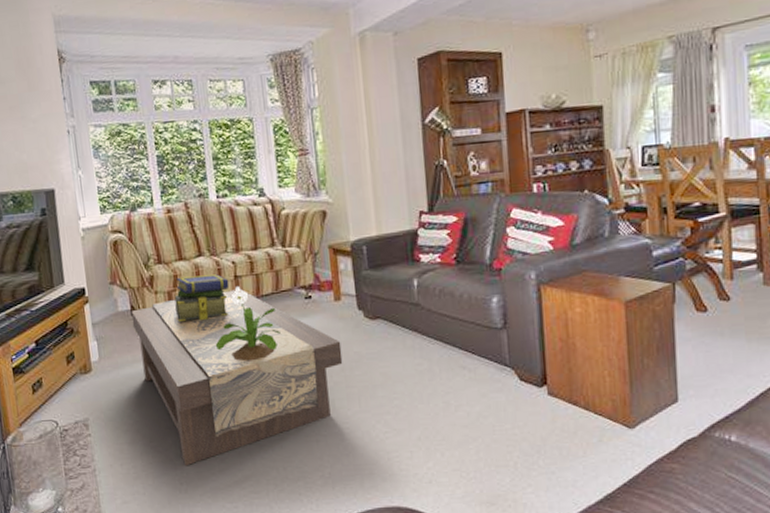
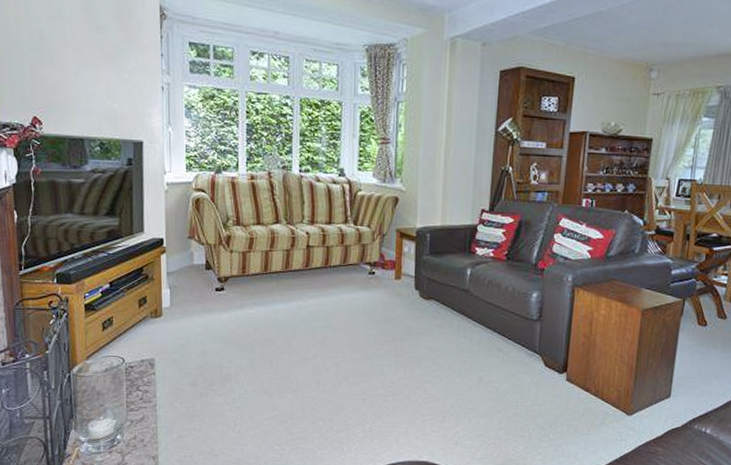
coffee table: present [131,289,343,466] -> none [205,258,396,410]
stack of books: present [174,274,230,321] -> none [248,240,301,283]
potted flower: present [215,287,280,362] -> none [281,256,343,324]

